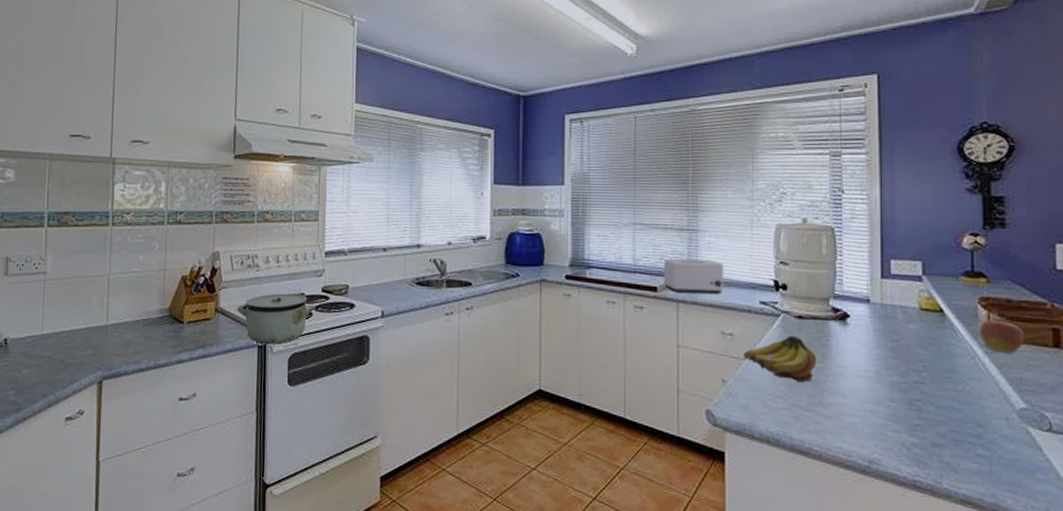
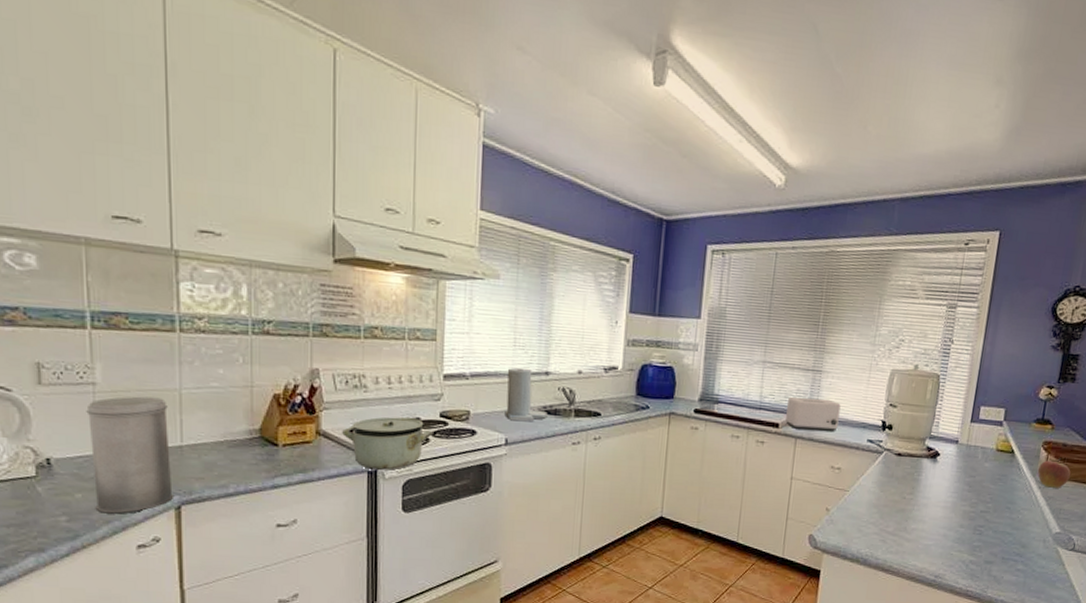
canister: none [36,282,98,389] -> present [86,396,175,514]
paper towel: none [380,242,421,294] -> present [504,367,548,422]
fruit: present [743,335,817,382] -> none [847,470,908,511]

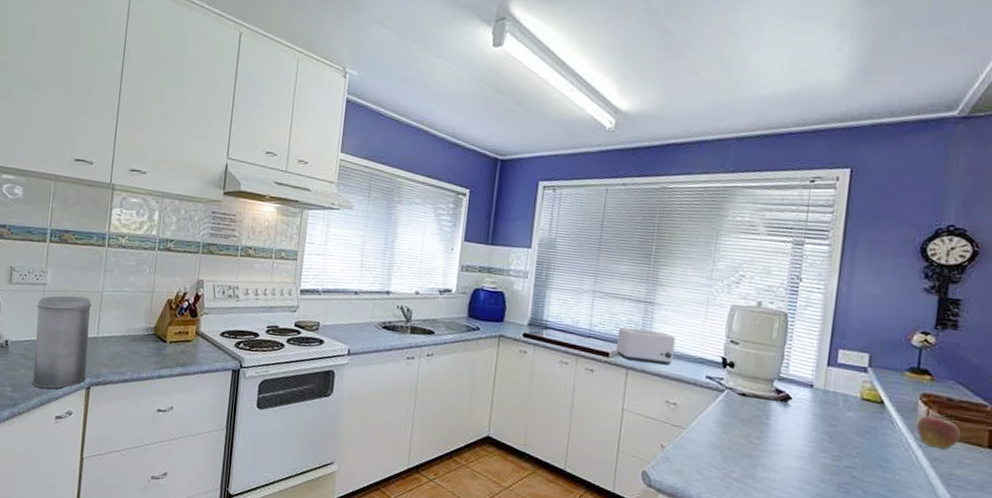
saucepan: present [342,417,433,470] -> none [216,323,288,370]
paper towel: present [504,367,548,422] -> none [349,286,387,336]

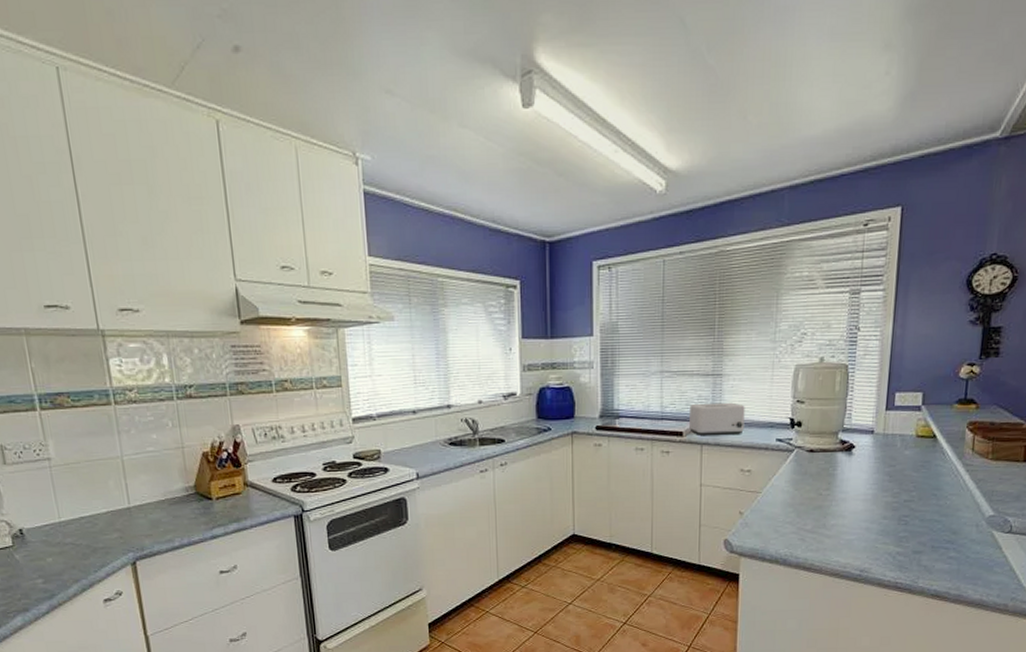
canister: present [31,295,92,390] -> none [46,466,129,574]
fruit: present [916,414,962,449] -> none [963,438,1002,470]

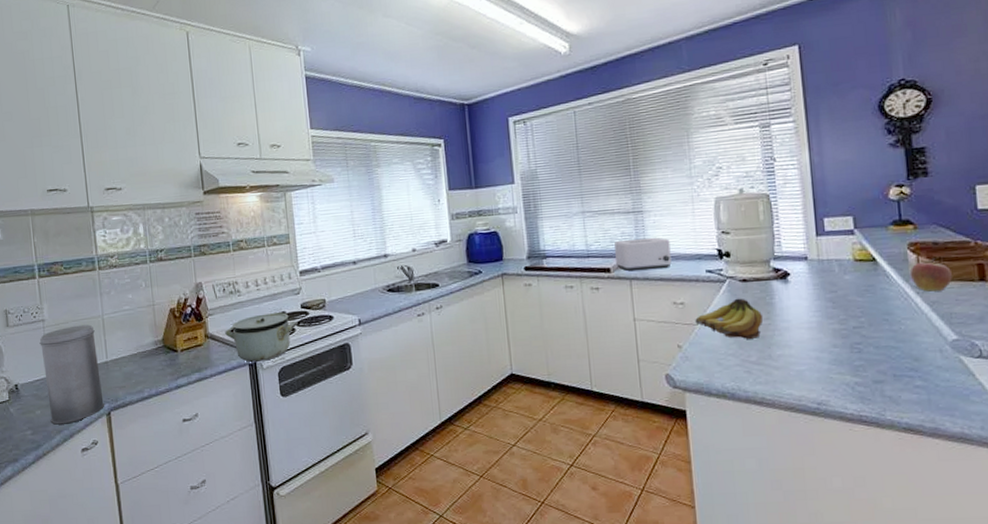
canister: none [46,466,129,574] -> present [39,324,105,425]
saucepan: none [267,462,349,513] -> present [225,312,298,362]
fruit: none [759,468,824,508] -> present [695,298,764,339]
fruit: none [963,438,1002,470] -> present [909,258,953,292]

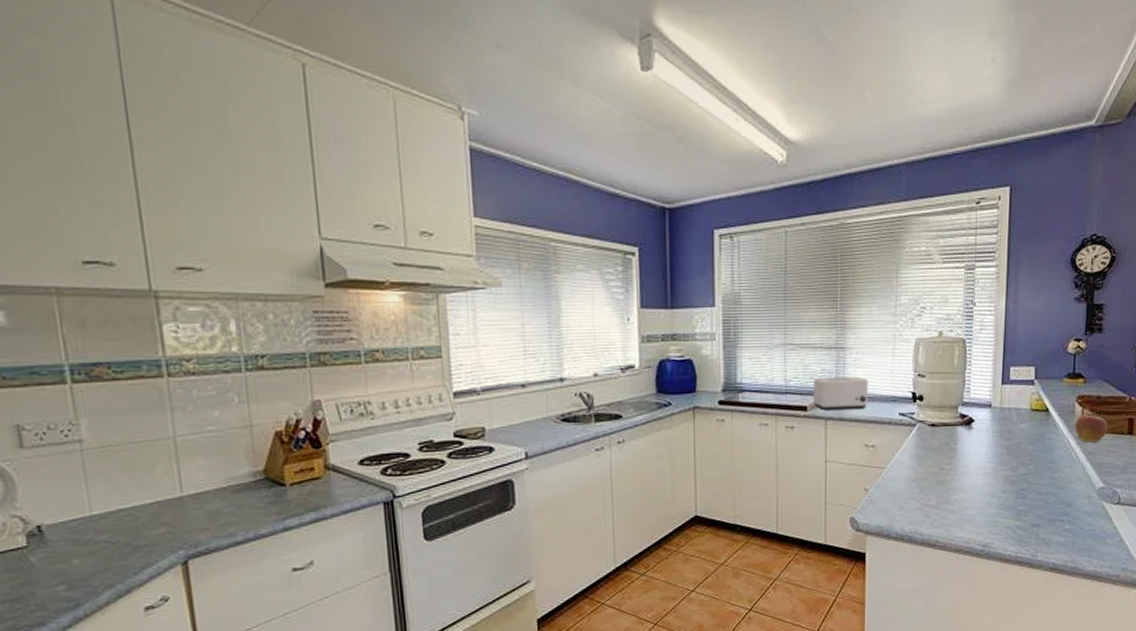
canister: present [39,324,105,425] -> none [75,448,180,578]
saucepan: present [225,312,298,362] -> none [352,441,449,500]
fruit: present [695,298,764,339] -> none [884,442,946,483]

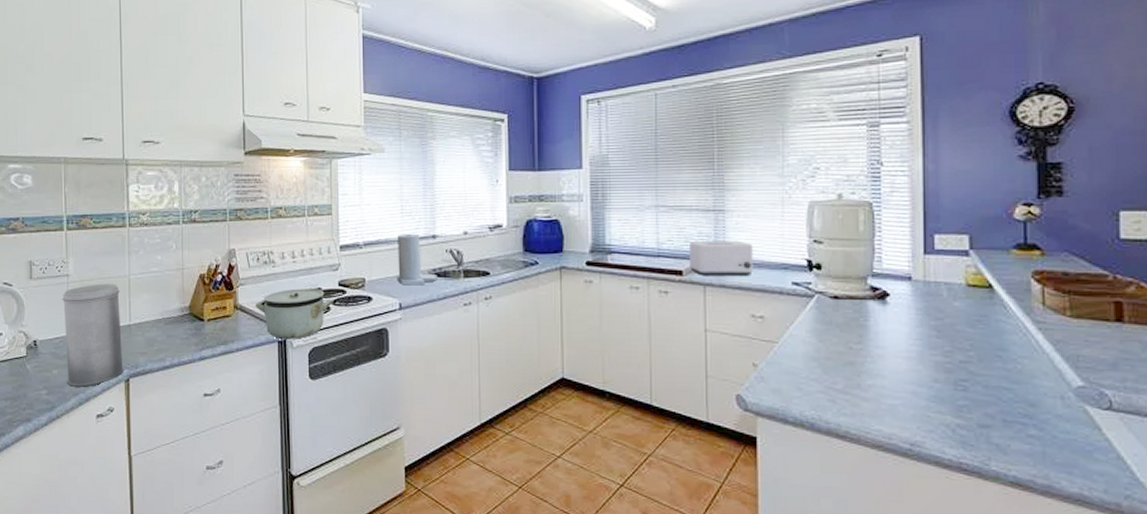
canister: none [75,448,180,578] -> present [62,284,125,387]
saucepan: none [352,441,449,500] -> present [256,288,333,339]
paper towel: none [519,376,567,433] -> present [396,233,438,286]
fruit: present [1074,411,1109,443] -> none [1032,291,1084,329]

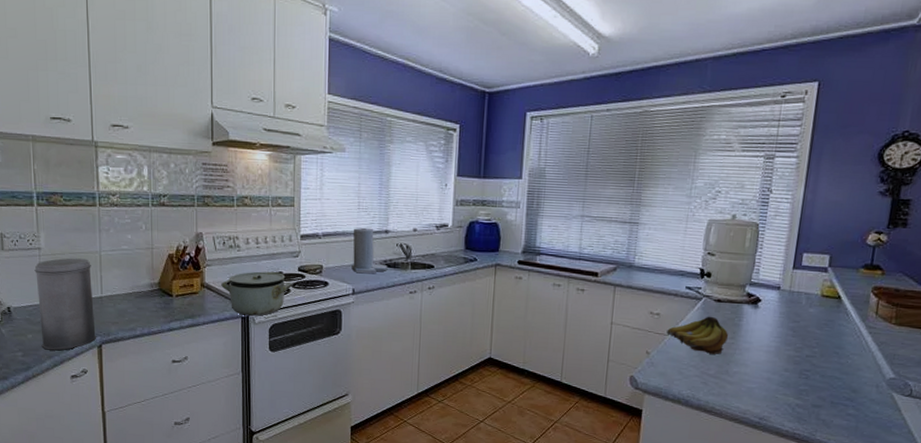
toaster: present [690,240,753,275] -> none [604,248,658,279]
fruit: none [775,316,855,364] -> present [666,316,729,354]

